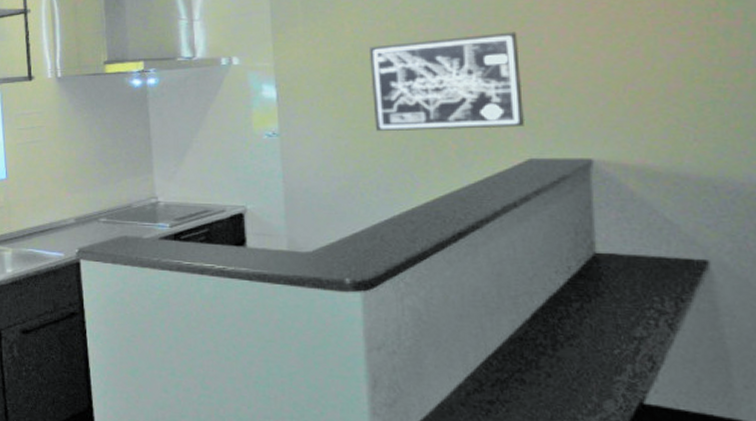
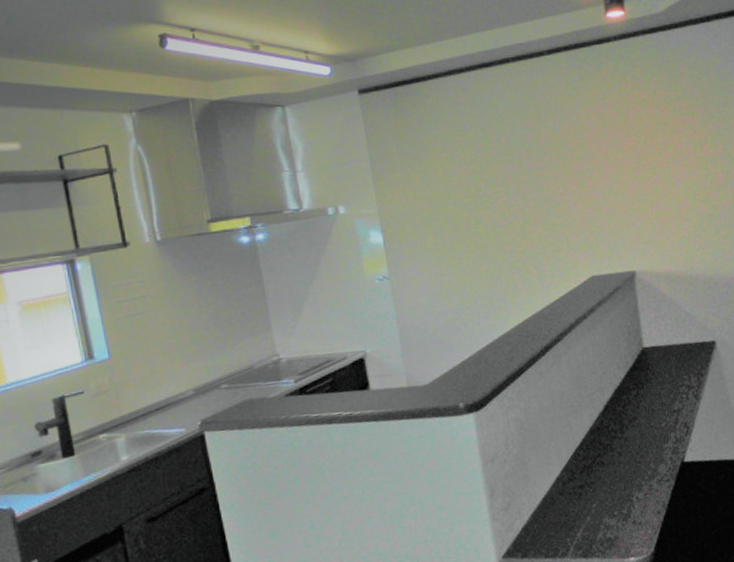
wall art: present [368,31,526,132] -> none [459,167,586,266]

